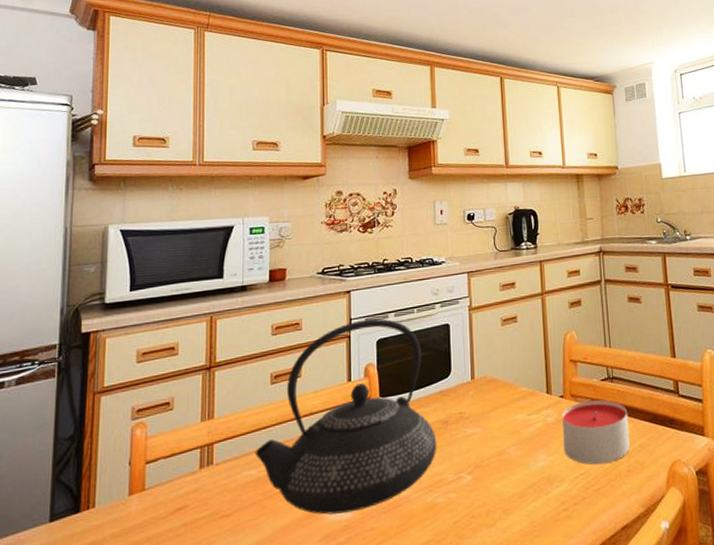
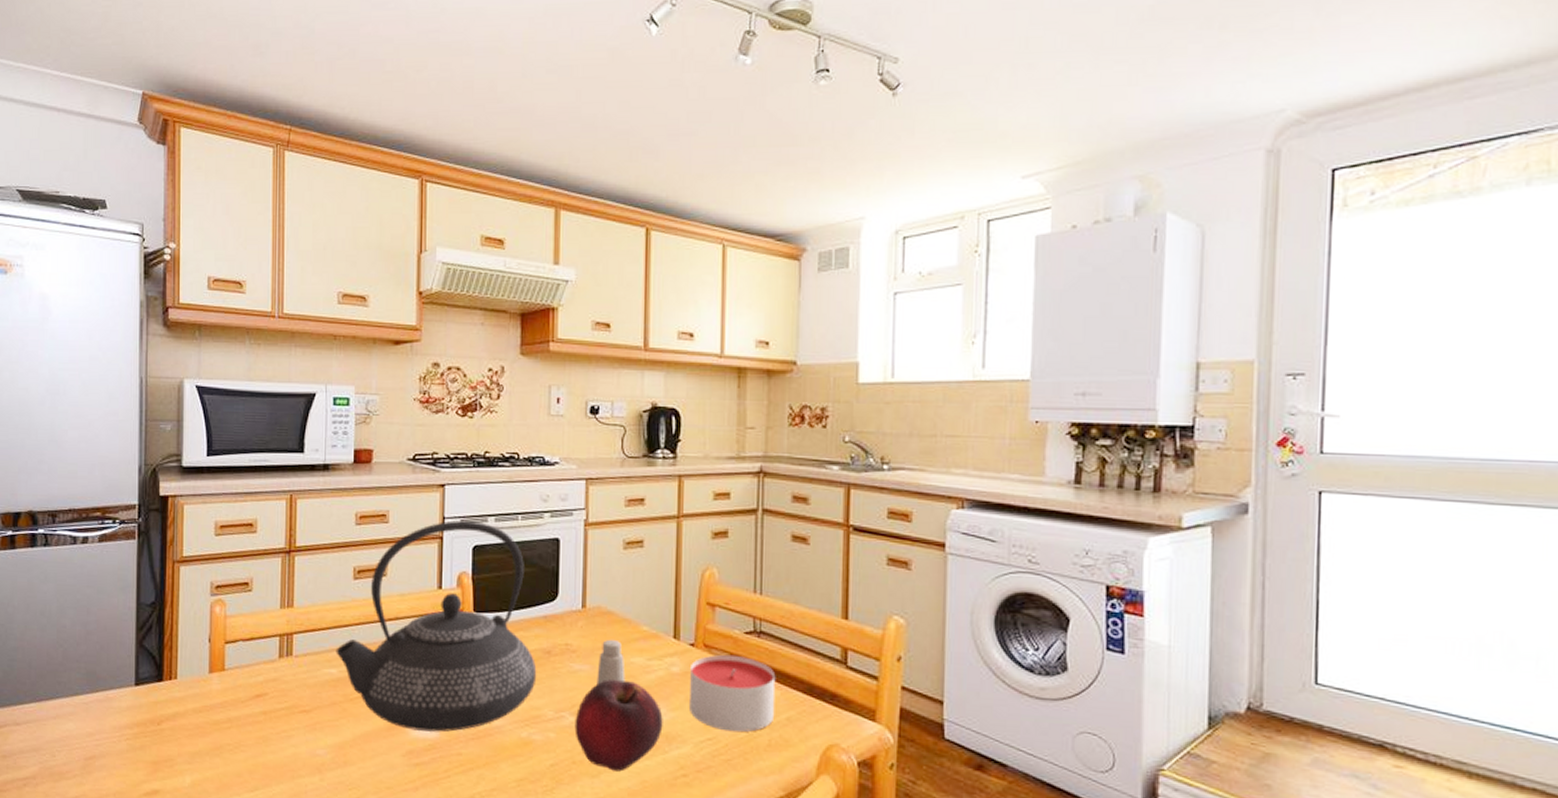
fruit: none [472,436,545,518] -> present [574,679,663,772]
saltshaker: none [487,402,511,444] -> present [596,639,626,685]

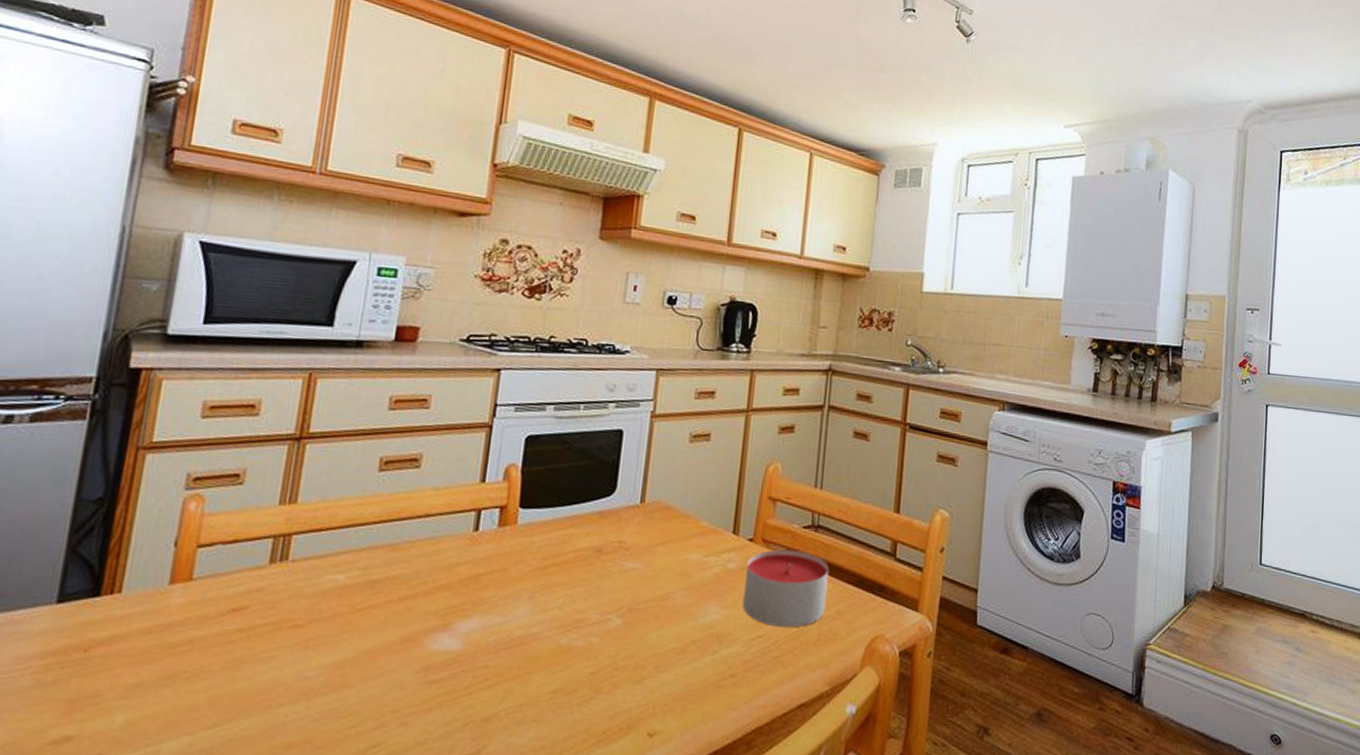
teapot: present [336,520,537,732] -> none [345,408,585,643]
fruit: present [574,679,663,772] -> none [620,578,716,676]
saltshaker: present [596,639,626,685] -> none [649,535,681,584]

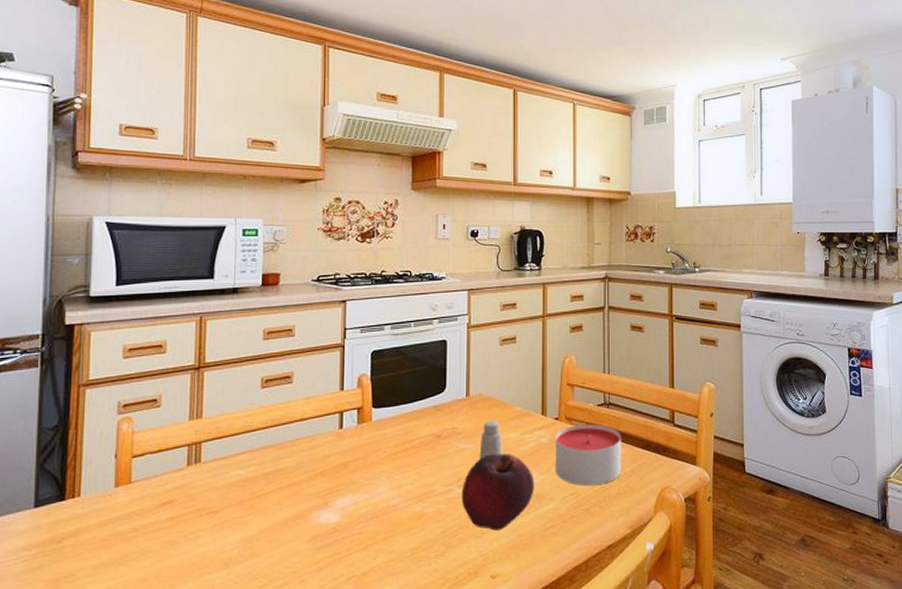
fruit: none [620,578,716,676] -> present [461,454,534,530]
saltshaker: none [649,535,681,584] -> present [479,420,503,460]

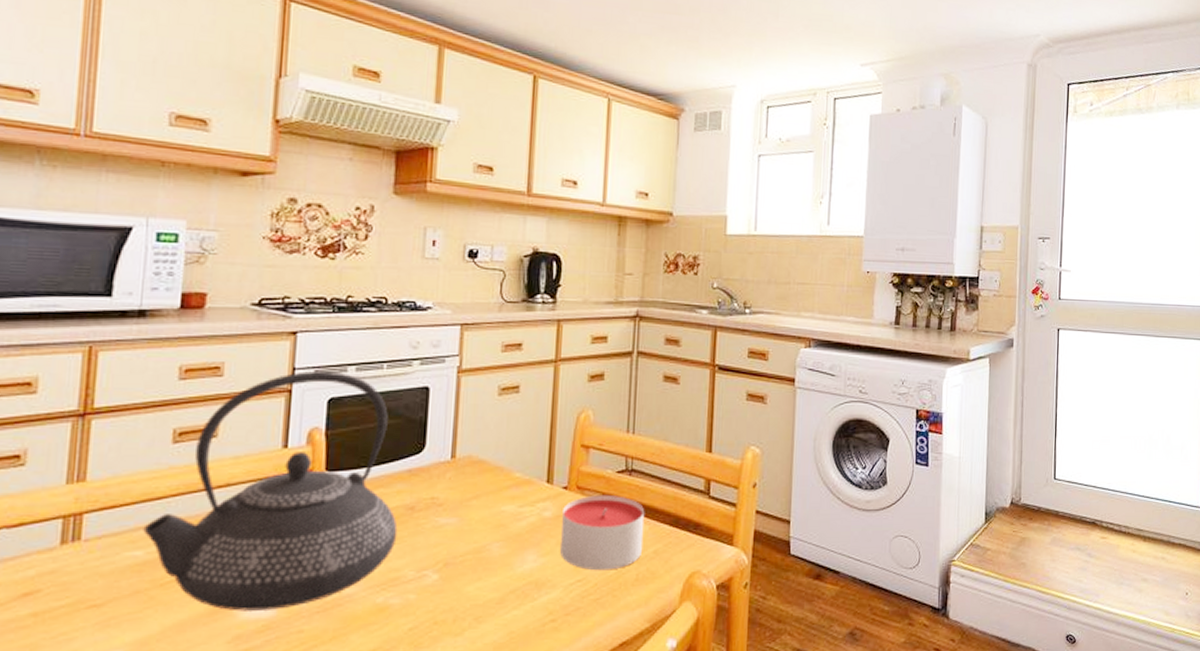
teapot: none [243,330,428,517] -> present [143,371,398,611]
fruit: present [461,454,534,530] -> none [437,530,533,626]
saltshaker: present [479,420,503,460] -> none [464,488,496,538]

